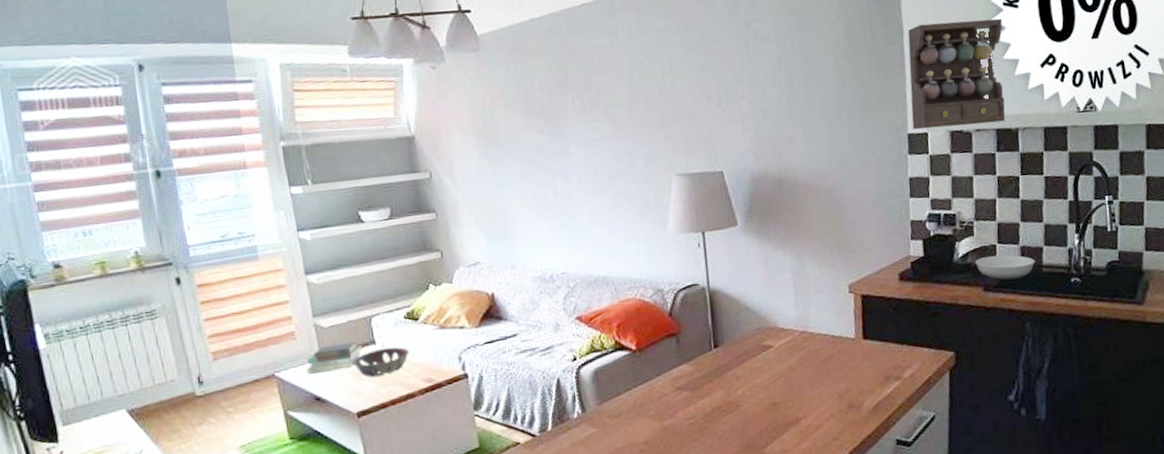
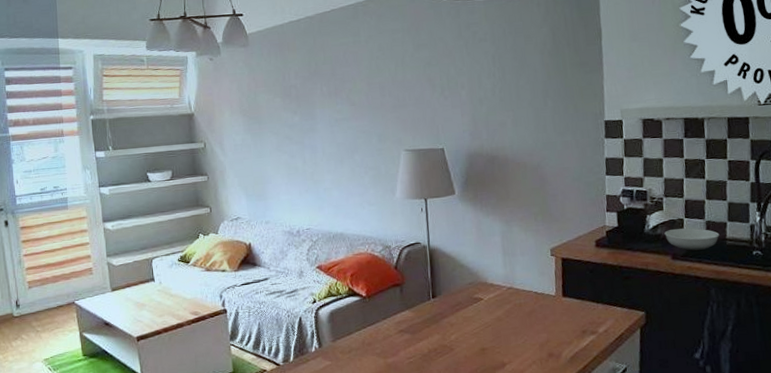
books: present [306,342,363,374] -> none [99,278,144,303]
decorative bowl: present [351,347,410,379] -> none [134,284,181,309]
spice rack: present [907,18,1006,130] -> none [605,23,693,118]

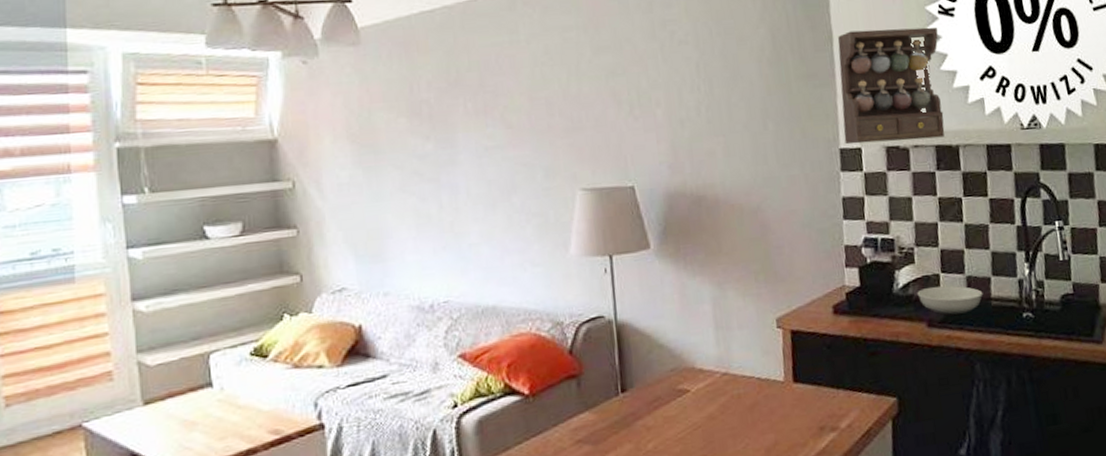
spice rack: none [605,23,693,118] -> present [837,27,945,145]

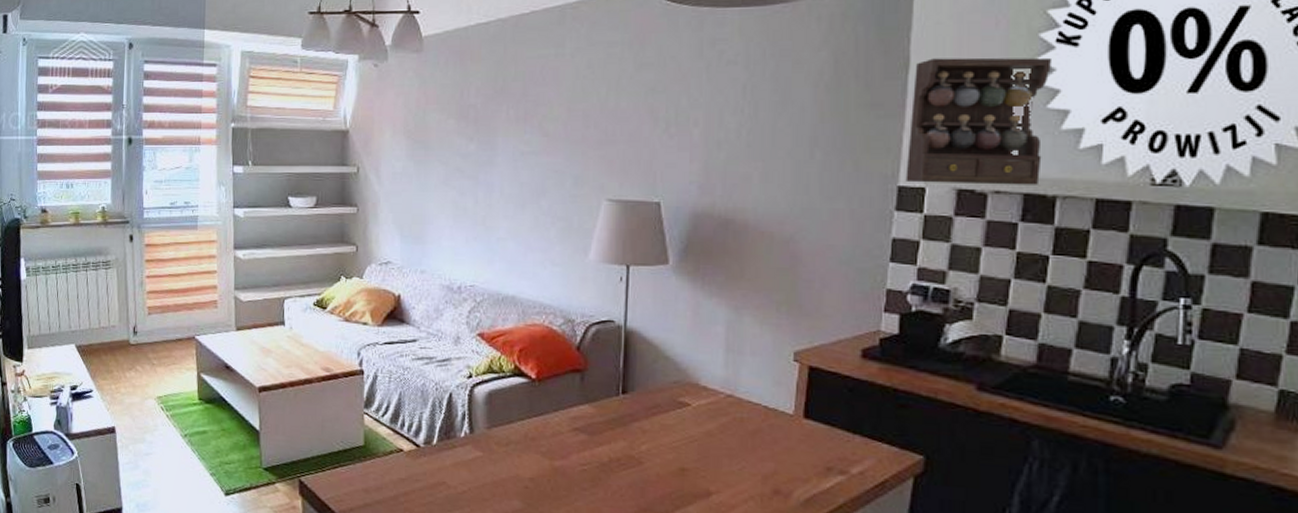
bowl: present [917,285,983,317] -> none [969,347,1058,386]

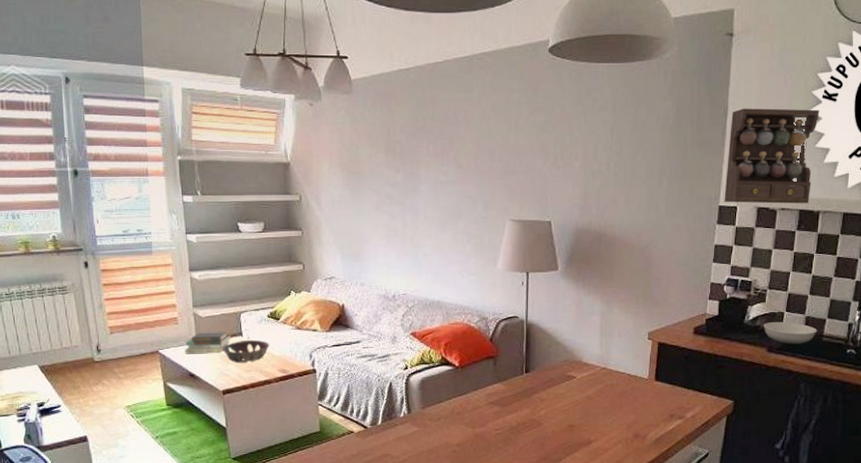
books: none [221,318,272,344] -> present [184,332,231,354]
decorative bowl: none [261,330,314,358] -> present [221,340,270,364]
bowl: none [969,347,1058,386] -> present [763,321,817,347]

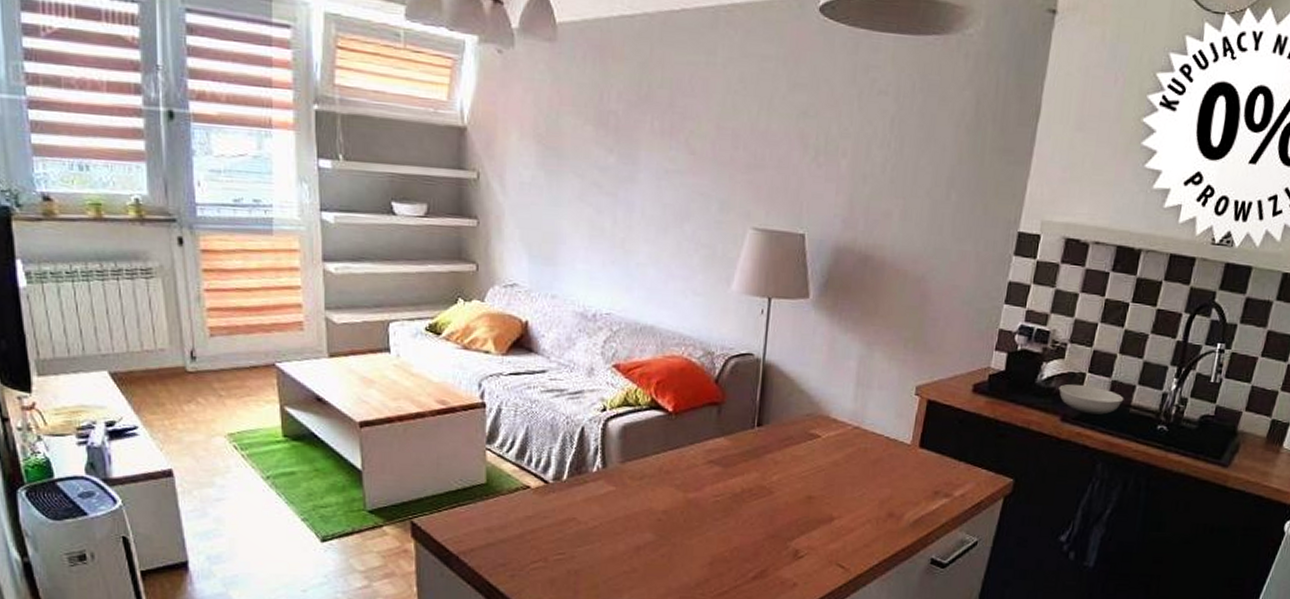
books: present [184,332,231,354] -> none [310,343,375,373]
decorative bowl: present [221,340,270,364] -> none [361,358,426,389]
spice rack: present [724,108,820,204] -> none [1025,109,1155,239]

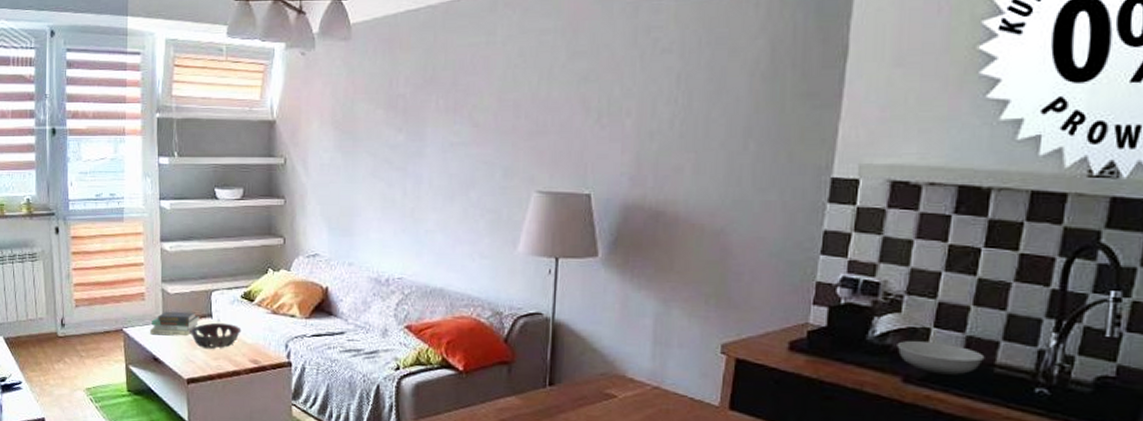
books: none [310,343,375,373] -> present [149,311,200,336]
decorative bowl: none [361,358,426,389] -> present [188,322,242,350]

